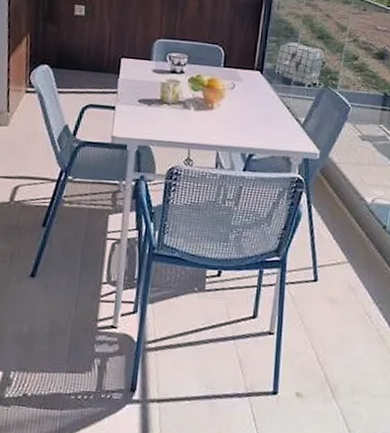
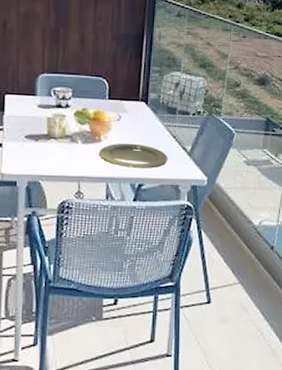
plate: none [211,111,281,139] -> present [99,143,168,168]

